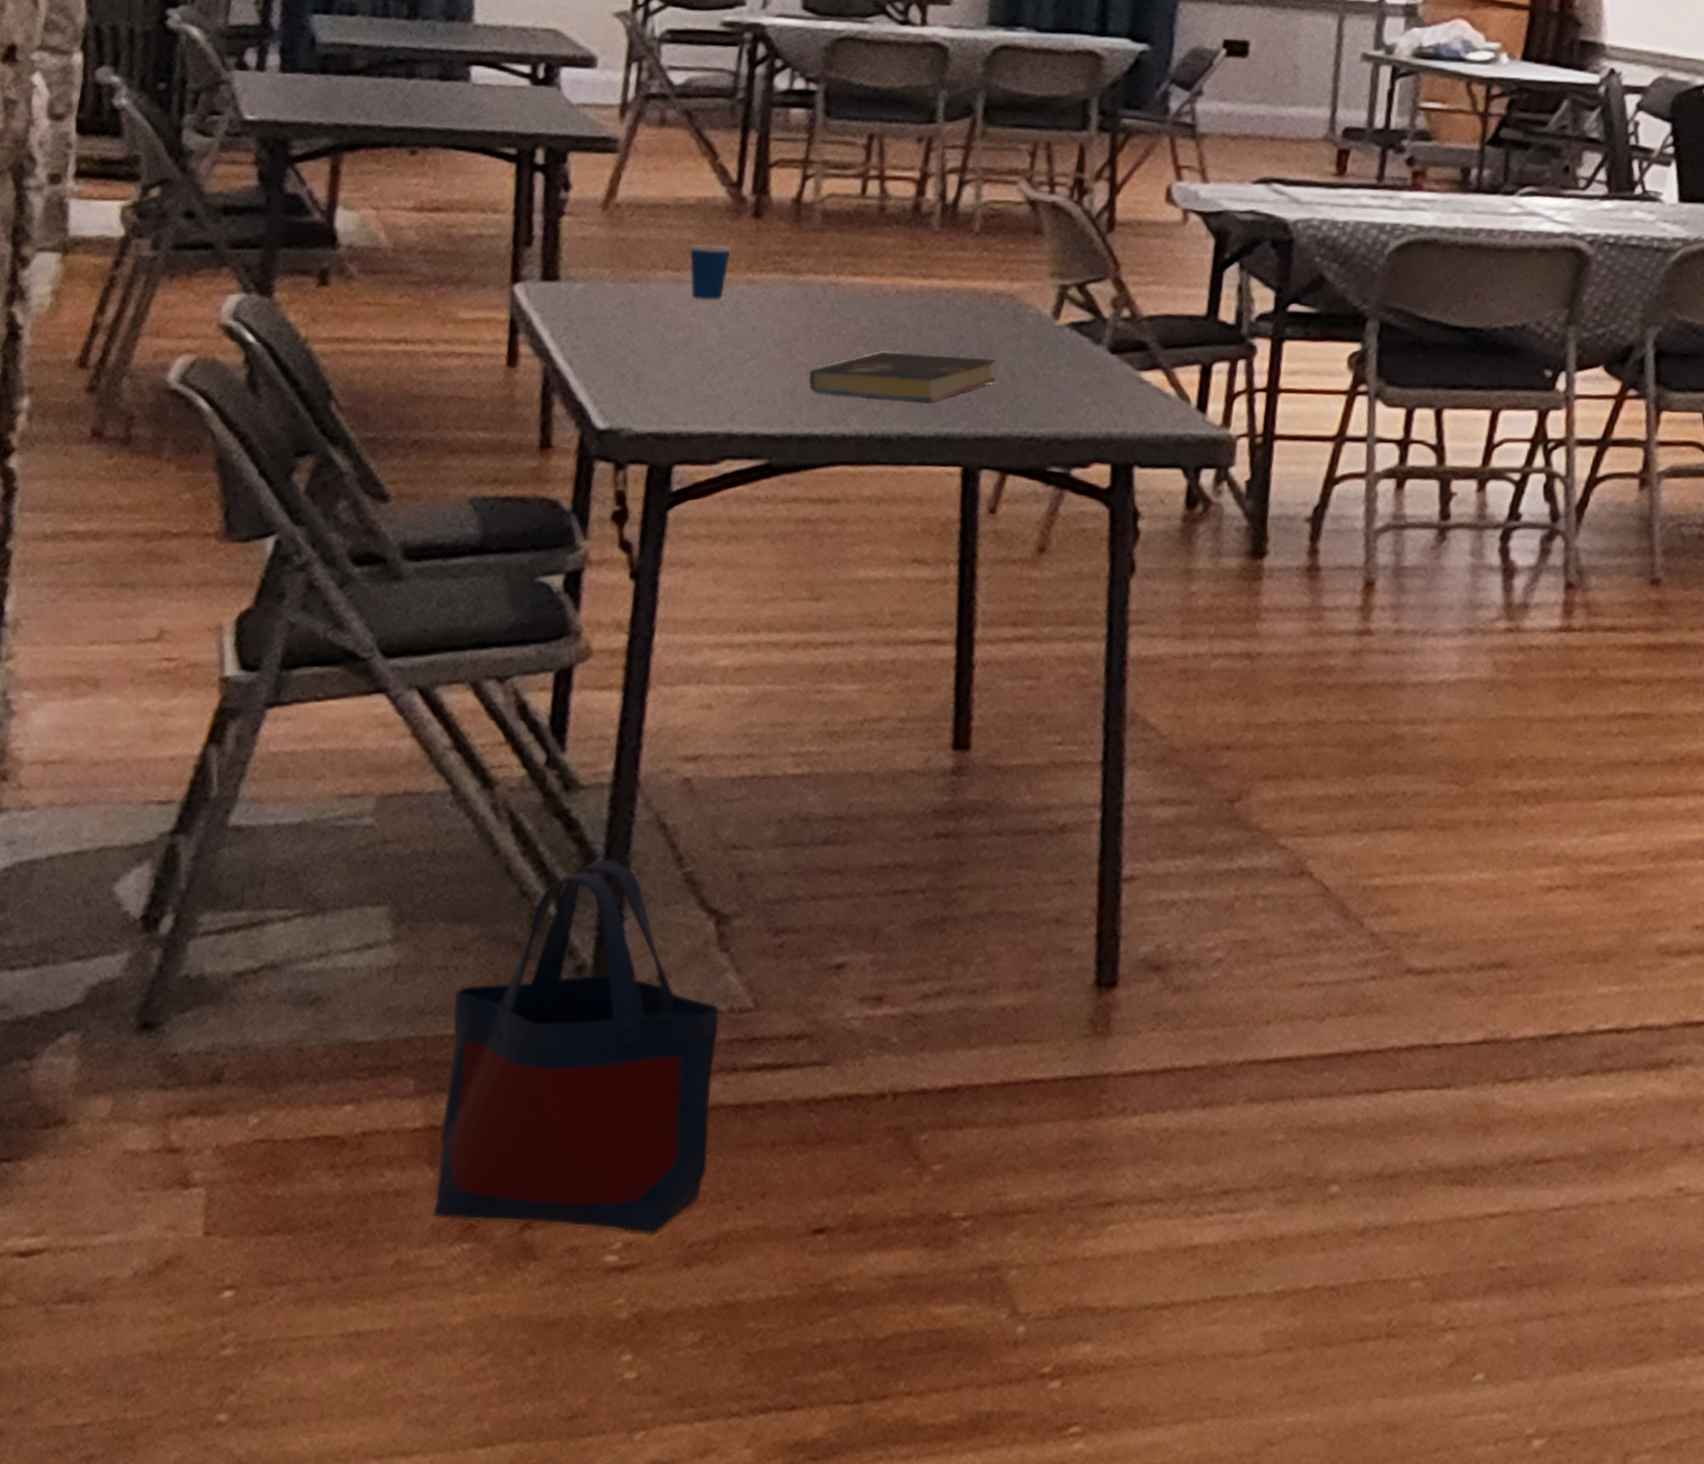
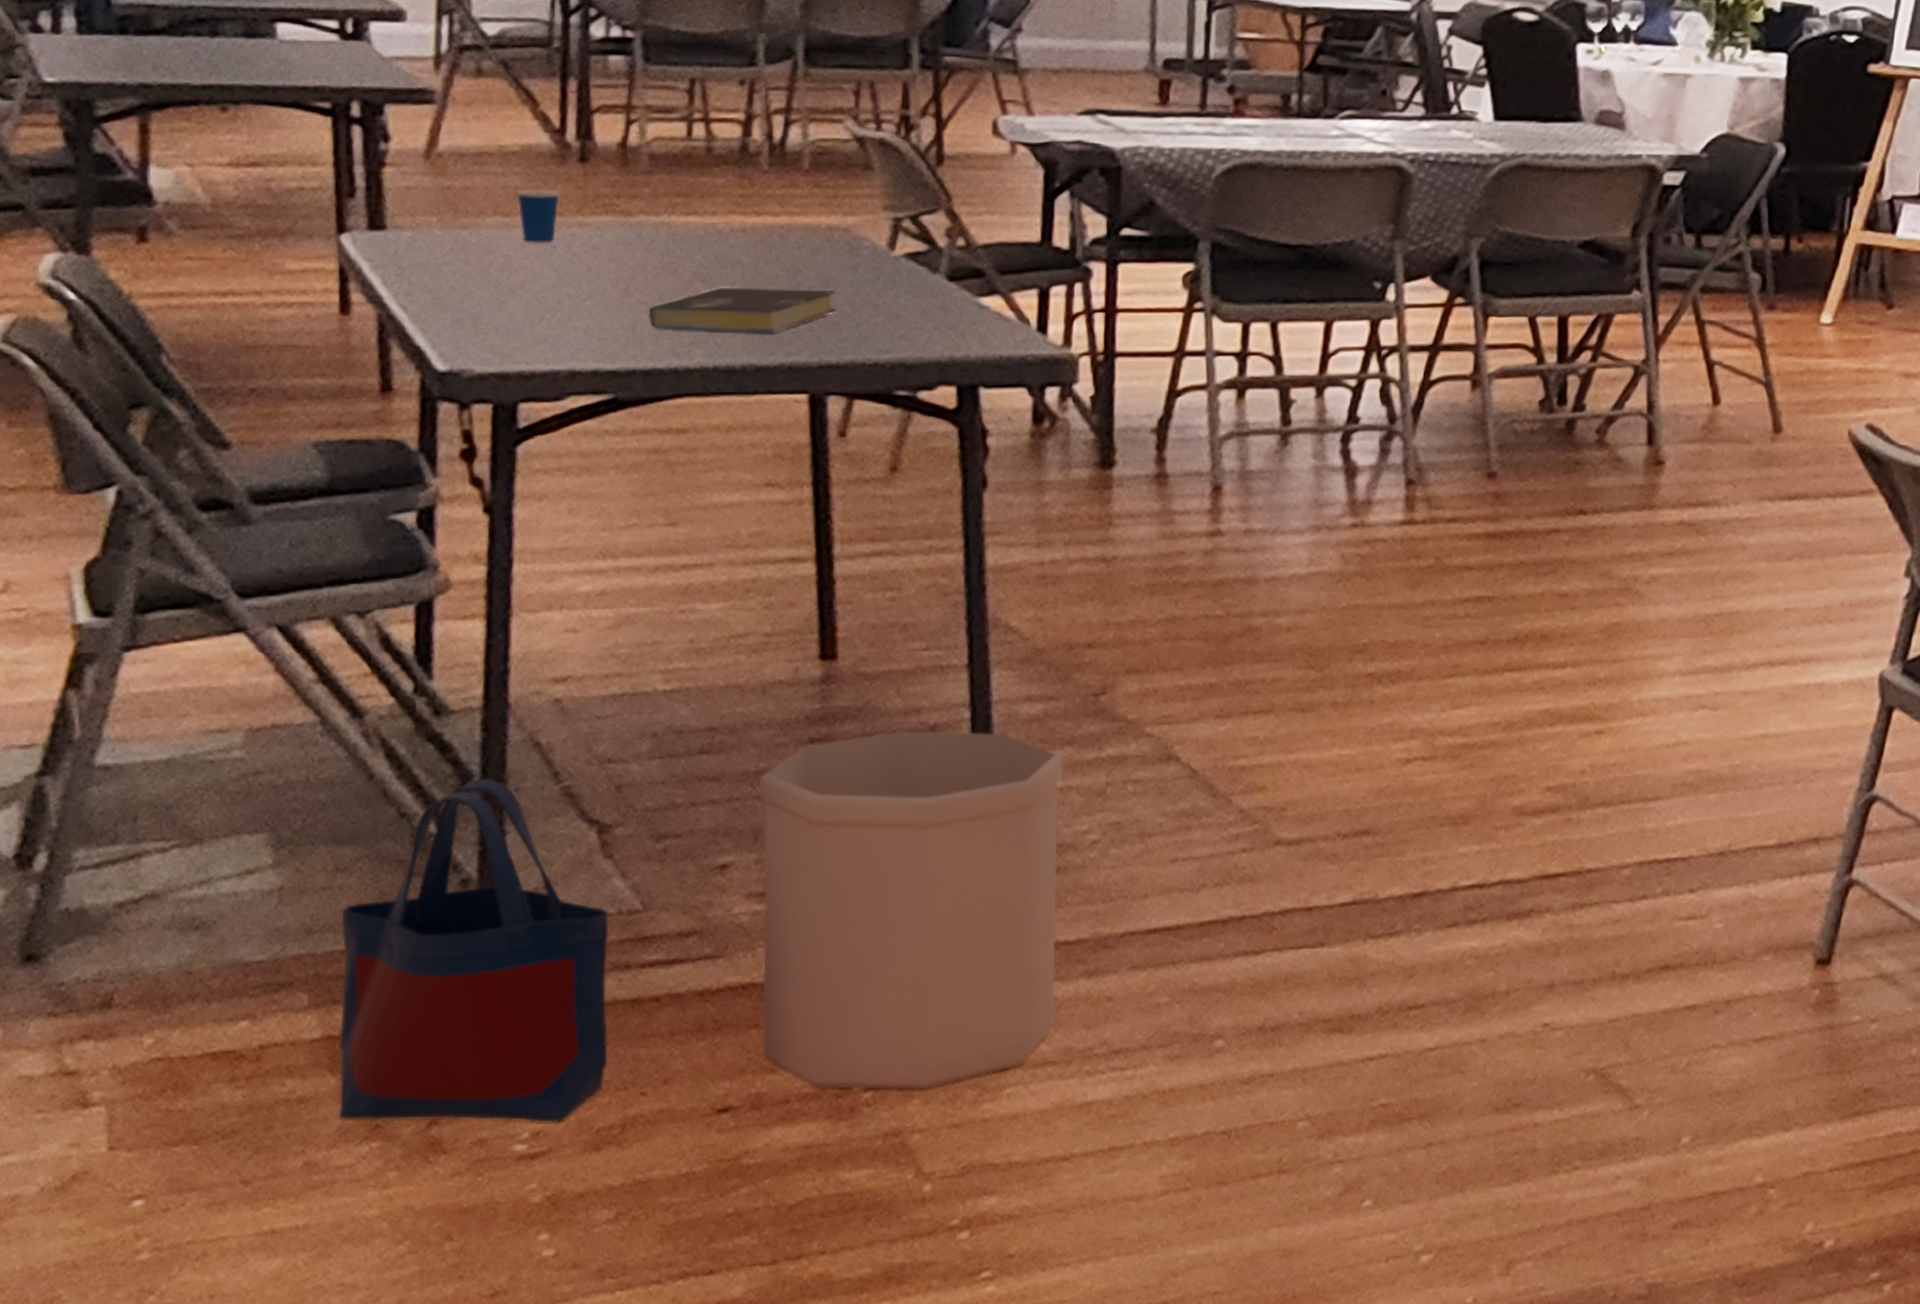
trash bin: none [864,829,1193,1221] -> present [758,730,1064,1090]

